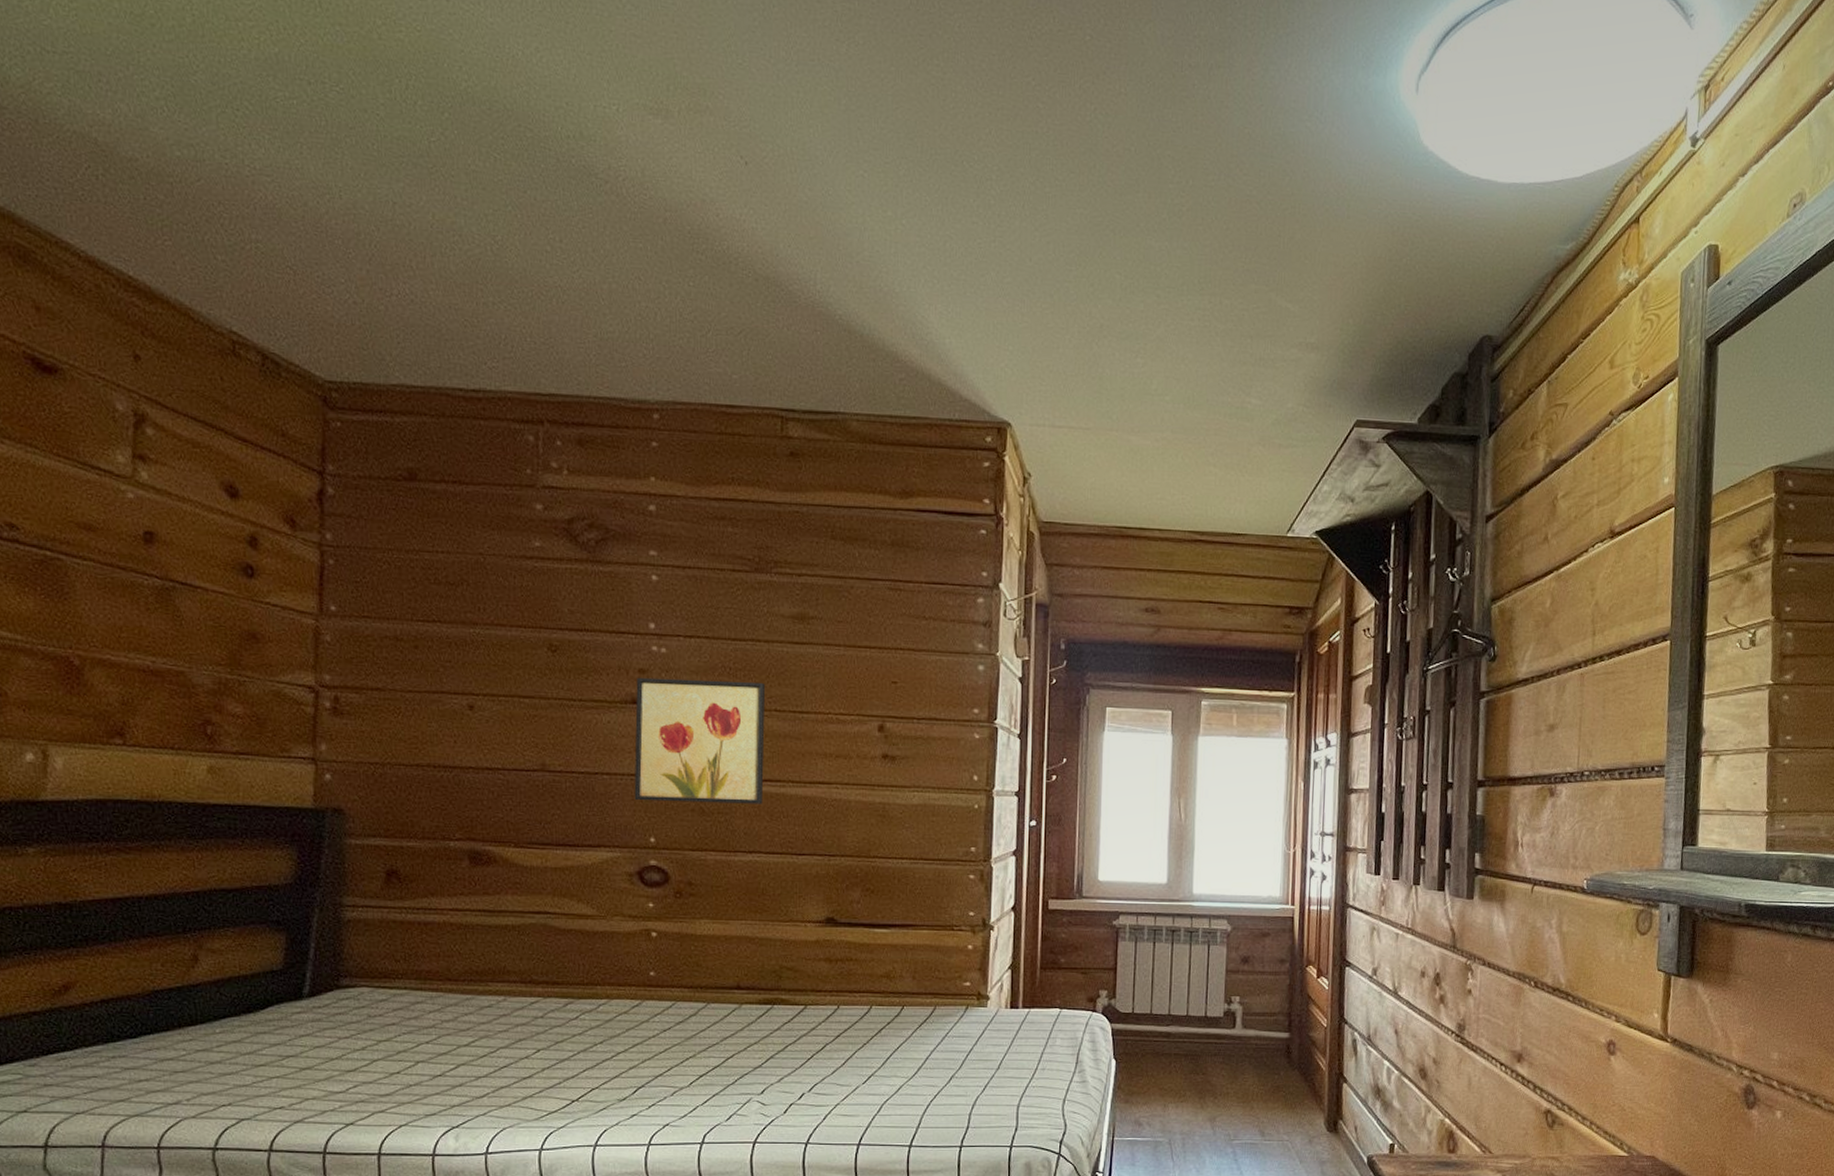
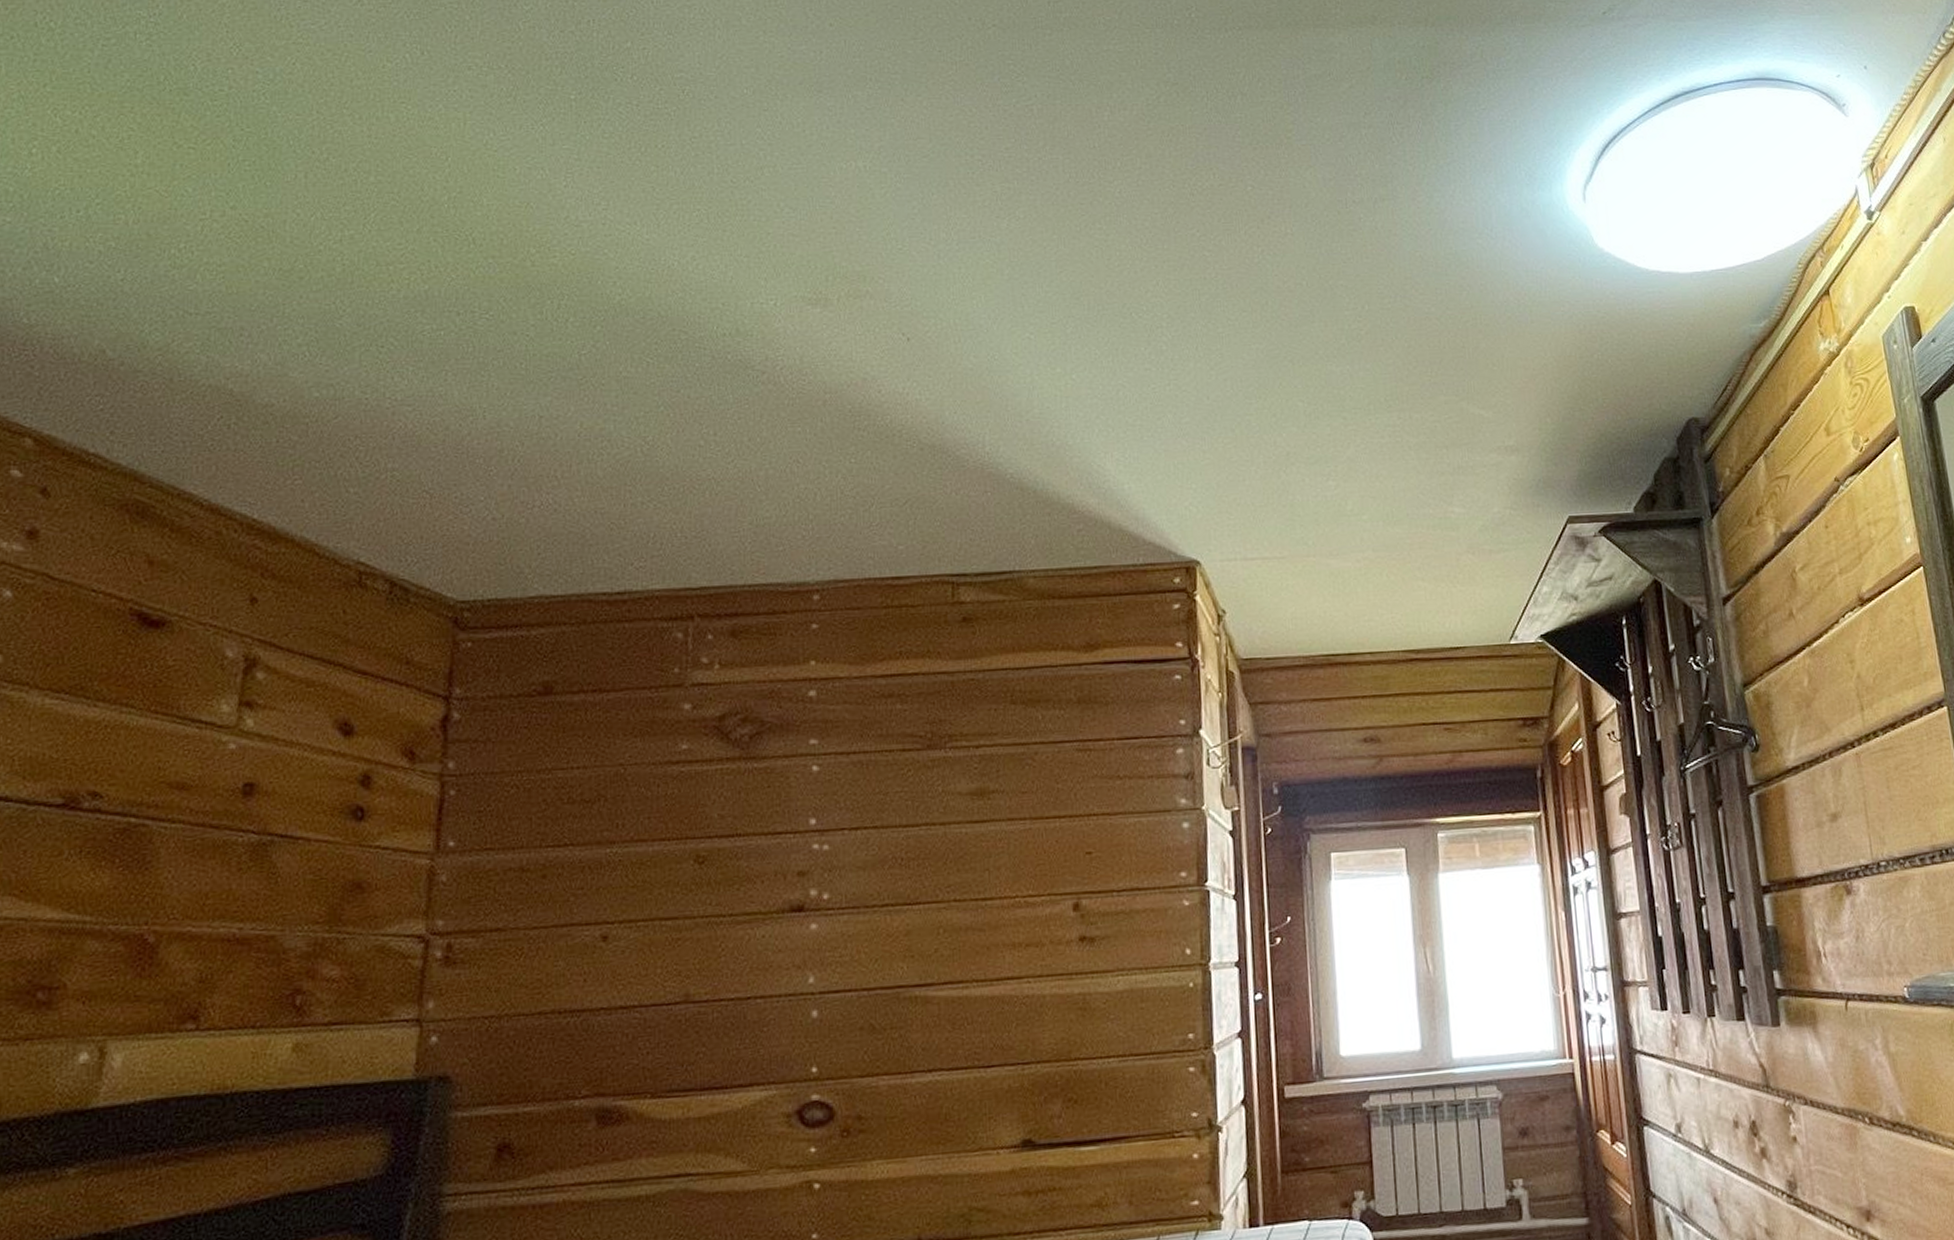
wall art: present [634,677,766,804] -> none [792,871,944,1025]

